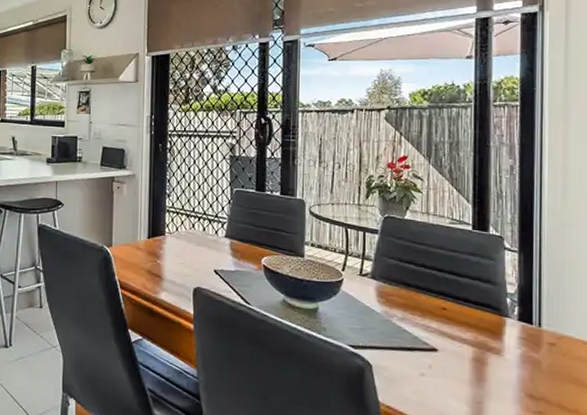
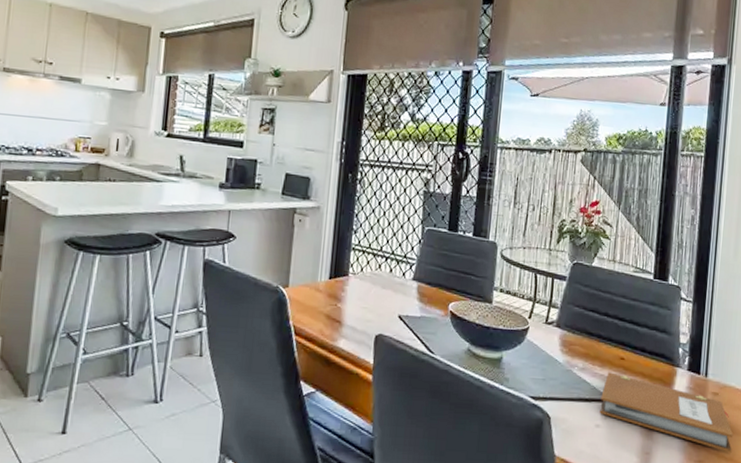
notebook: none [424,322,577,405] -> present [599,372,734,453]

